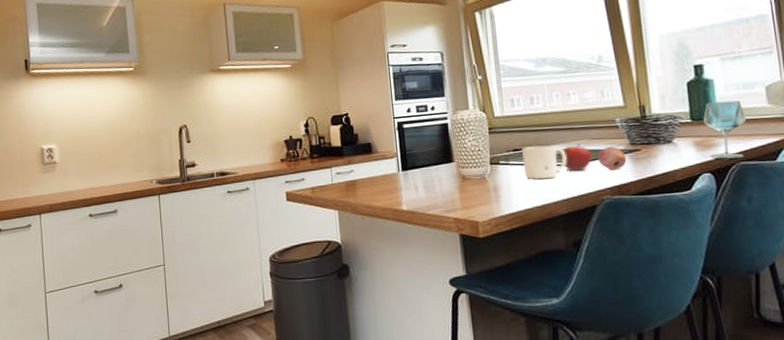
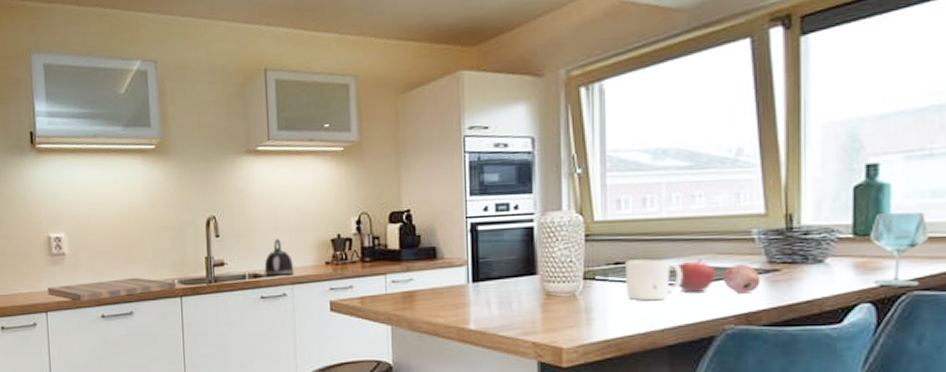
cutting board: none [41,179,154,203] -> present [47,277,176,301]
kettle: none [229,141,255,174] -> present [264,238,295,277]

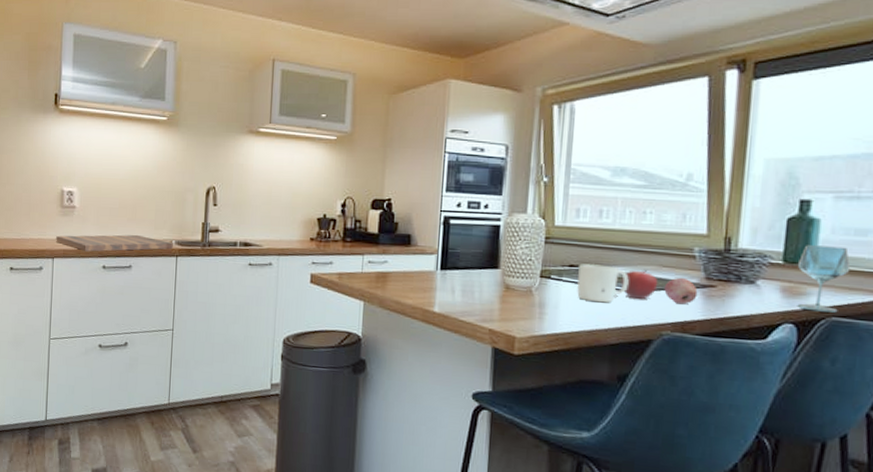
kettle: present [264,238,295,277] -> none [254,212,282,248]

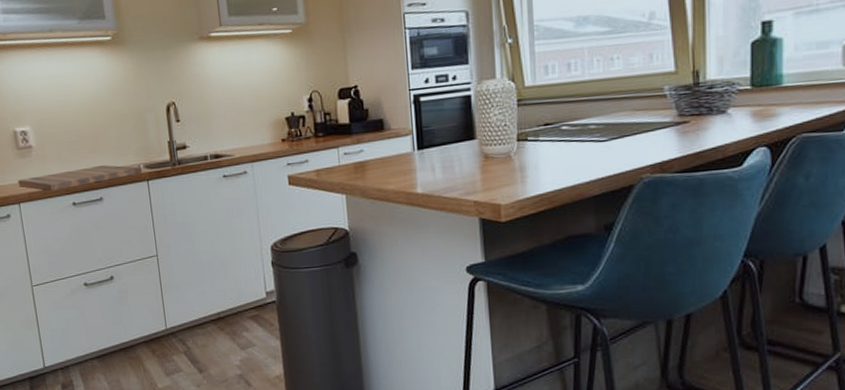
mug: present [577,264,629,303] -> none [554,118,604,157]
fruit: present [620,269,658,299] -> none [596,116,633,147]
fruit: present [664,277,698,305] -> none [639,118,672,146]
wine glass: present [797,245,851,313] -> none [764,62,816,131]

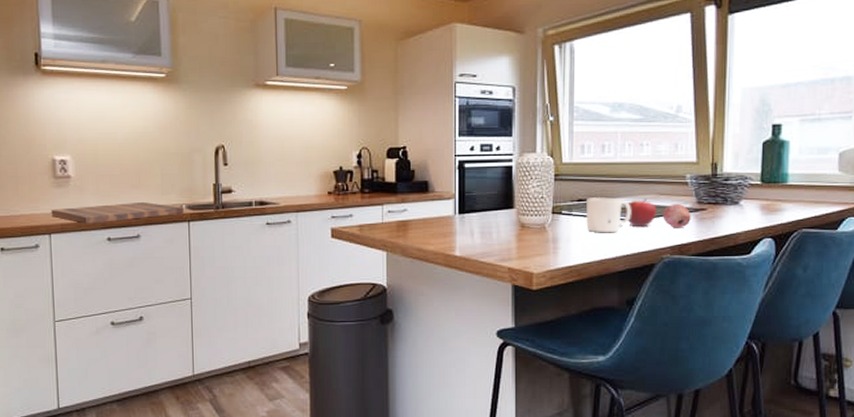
mug: none [554,118,604,157] -> present [586,197,631,233]
fruit: none [596,116,633,147] -> present [624,198,657,226]
fruit: none [639,118,672,146] -> present [662,203,691,229]

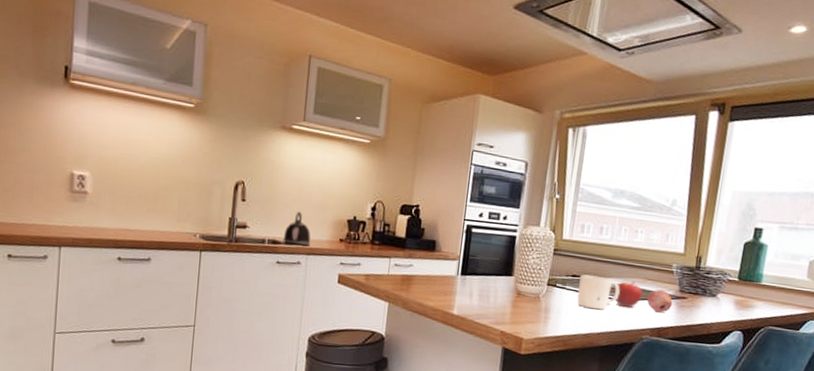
cutting board: present [51,201,184,224] -> none [64,222,197,244]
kettle: none [270,168,299,205] -> present [283,211,311,247]

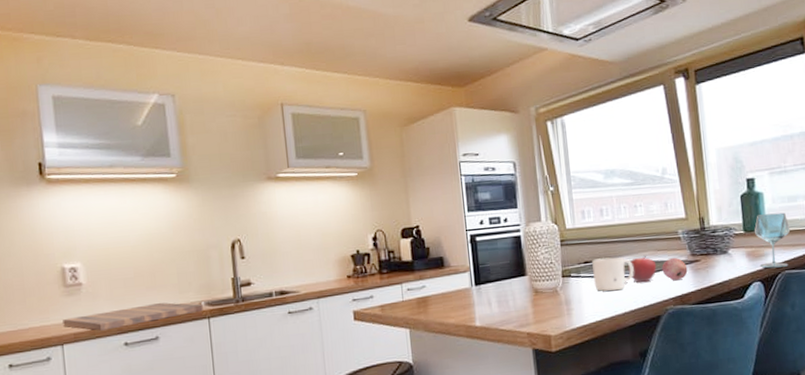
cutting board: none [64,222,197,244] -> present [63,302,203,331]
kettle: present [283,211,311,247] -> none [290,256,319,293]
wine glass: none [745,266,786,323] -> present [754,212,791,269]

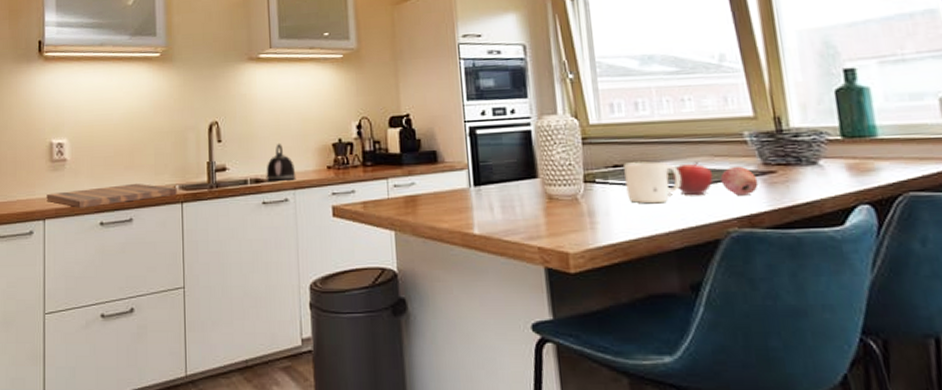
kettle: none [290,256,319,293] -> present [266,143,296,182]
wine glass: present [754,212,791,269] -> none [857,114,916,188]

